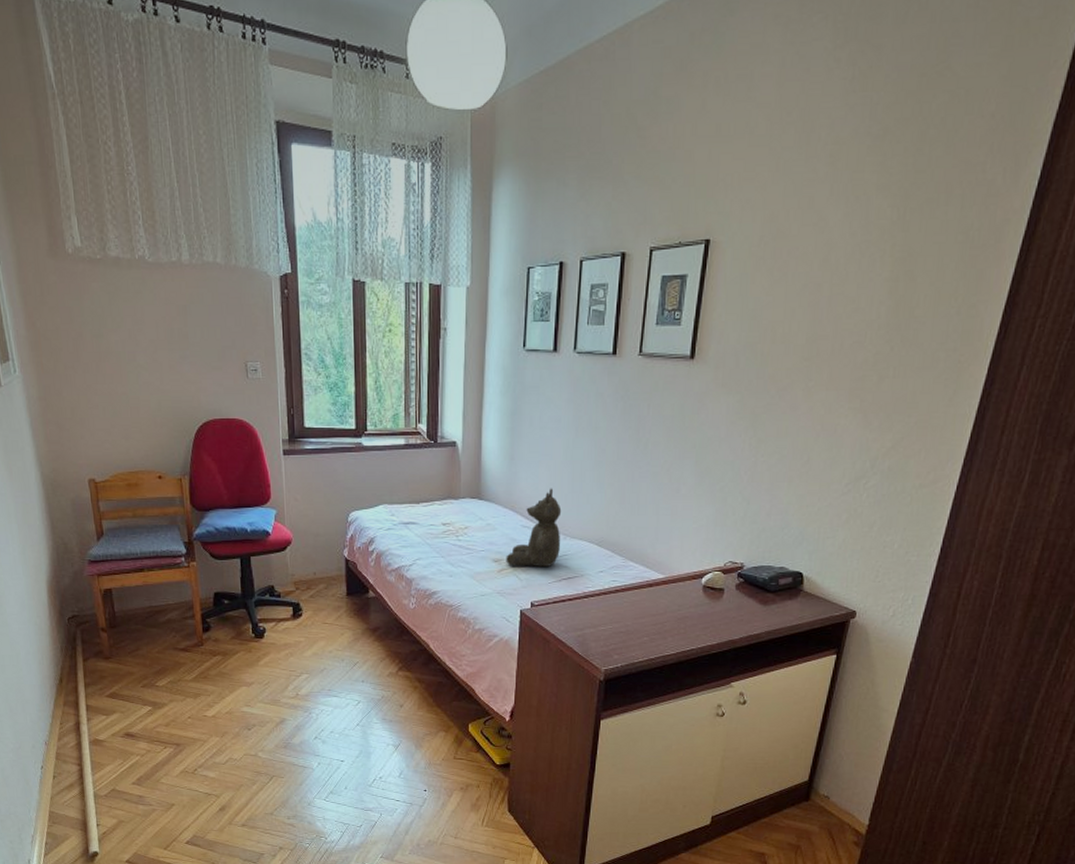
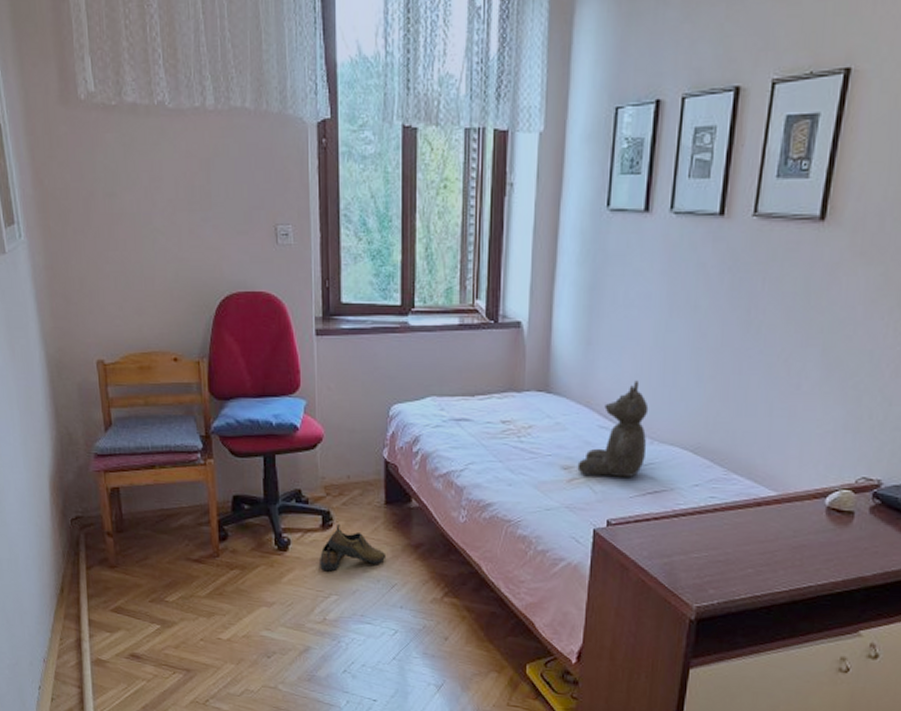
shoe: none [292,614,349,654] -> present [320,524,387,572]

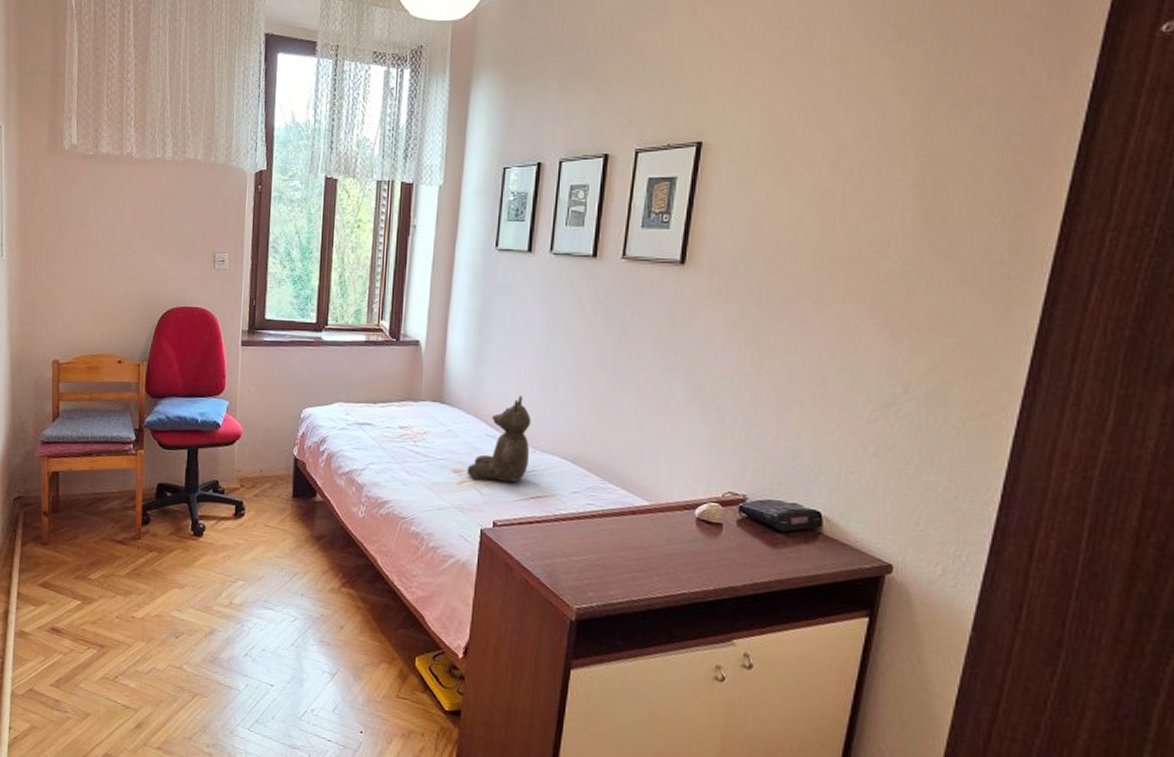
shoe: present [320,524,387,572] -> none [230,514,291,558]

